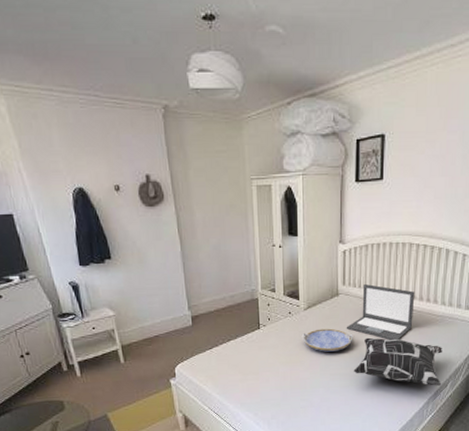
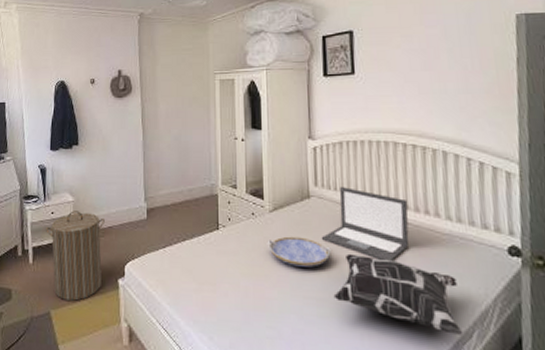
laundry hamper: none [89,324,155,403] -> present [46,211,105,301]

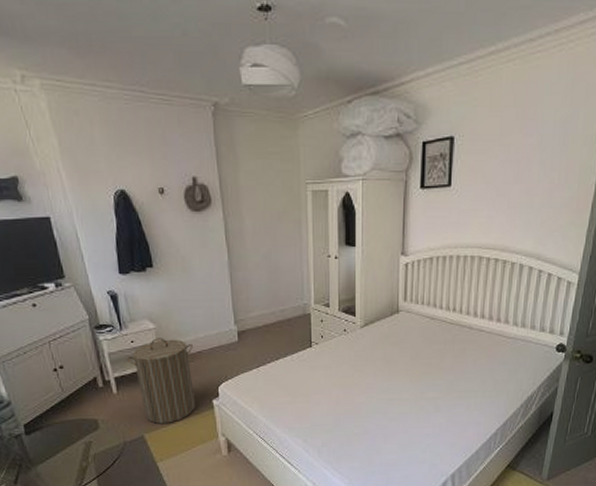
serving tray: present [267,236,331,267] -> none [357,348,414,374]
laptop: present [321,187,409,262] -> none [406,301,484,364]
decorative pillow: present [333,253,463,335] -> none [413,359,513,416]

